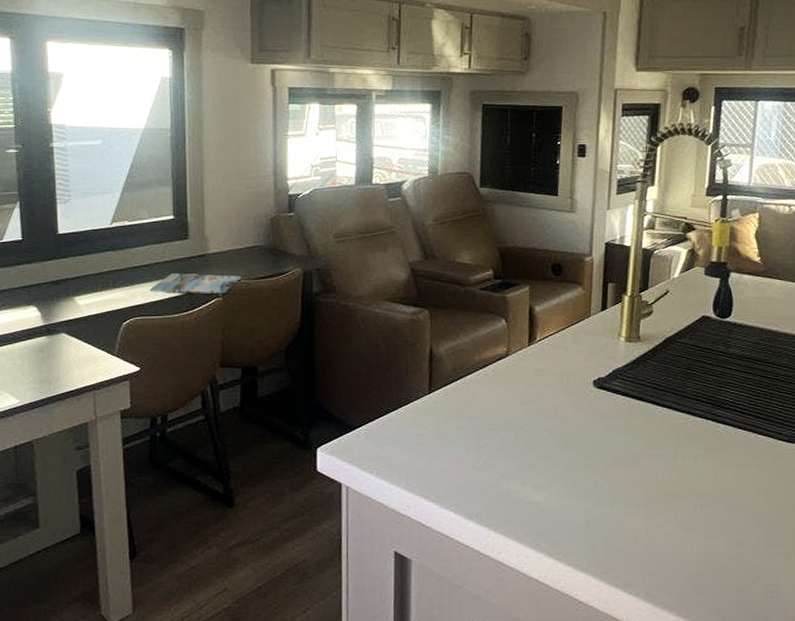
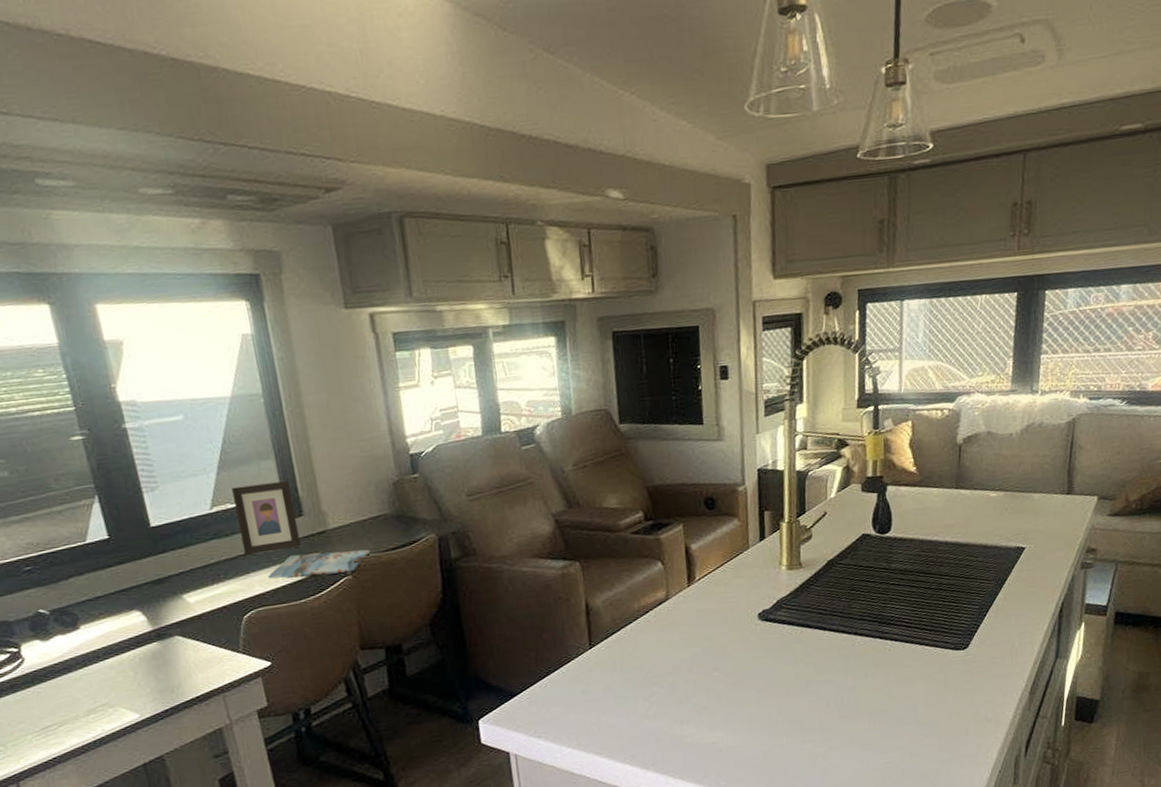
picture frame: none [132,206,182,268] -> present [232,480,301,555]

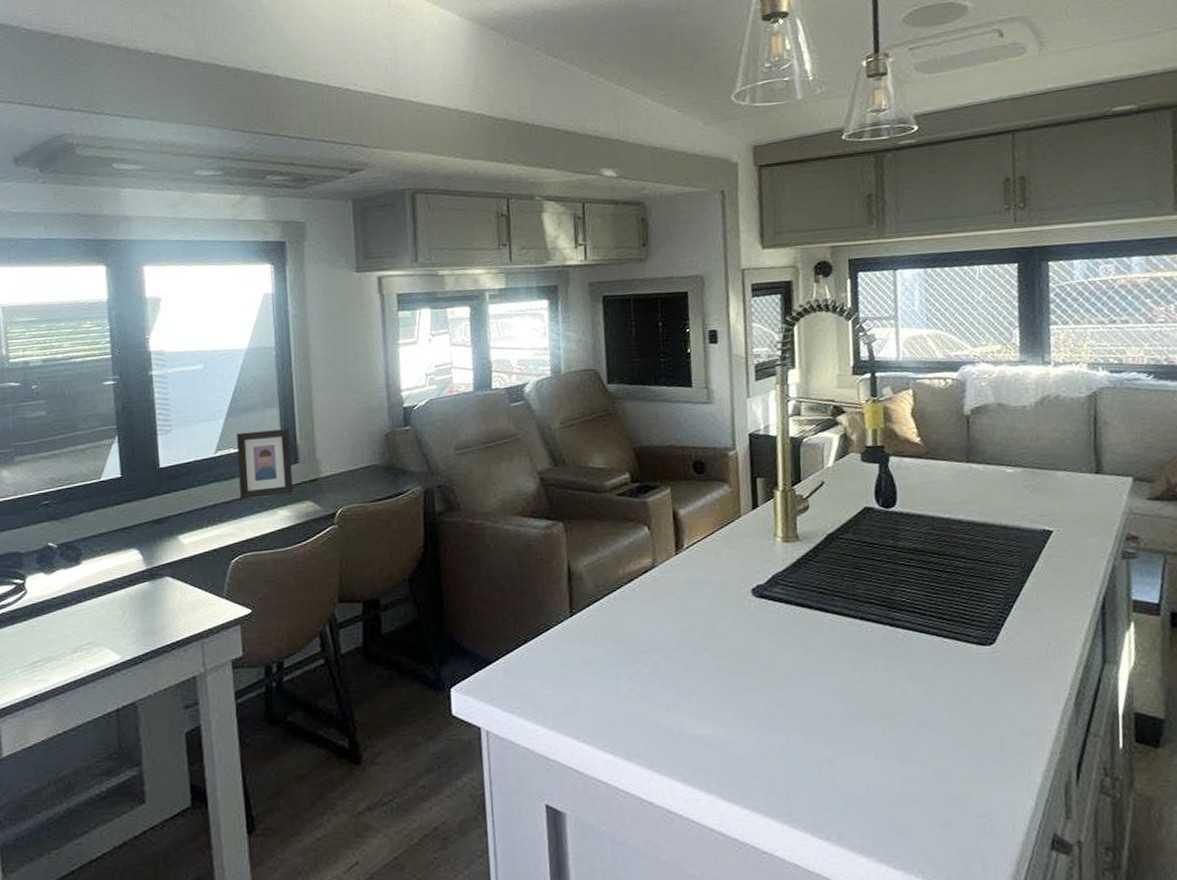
magazine: present [267,549,371,579] -> none [259,499,358,524]

